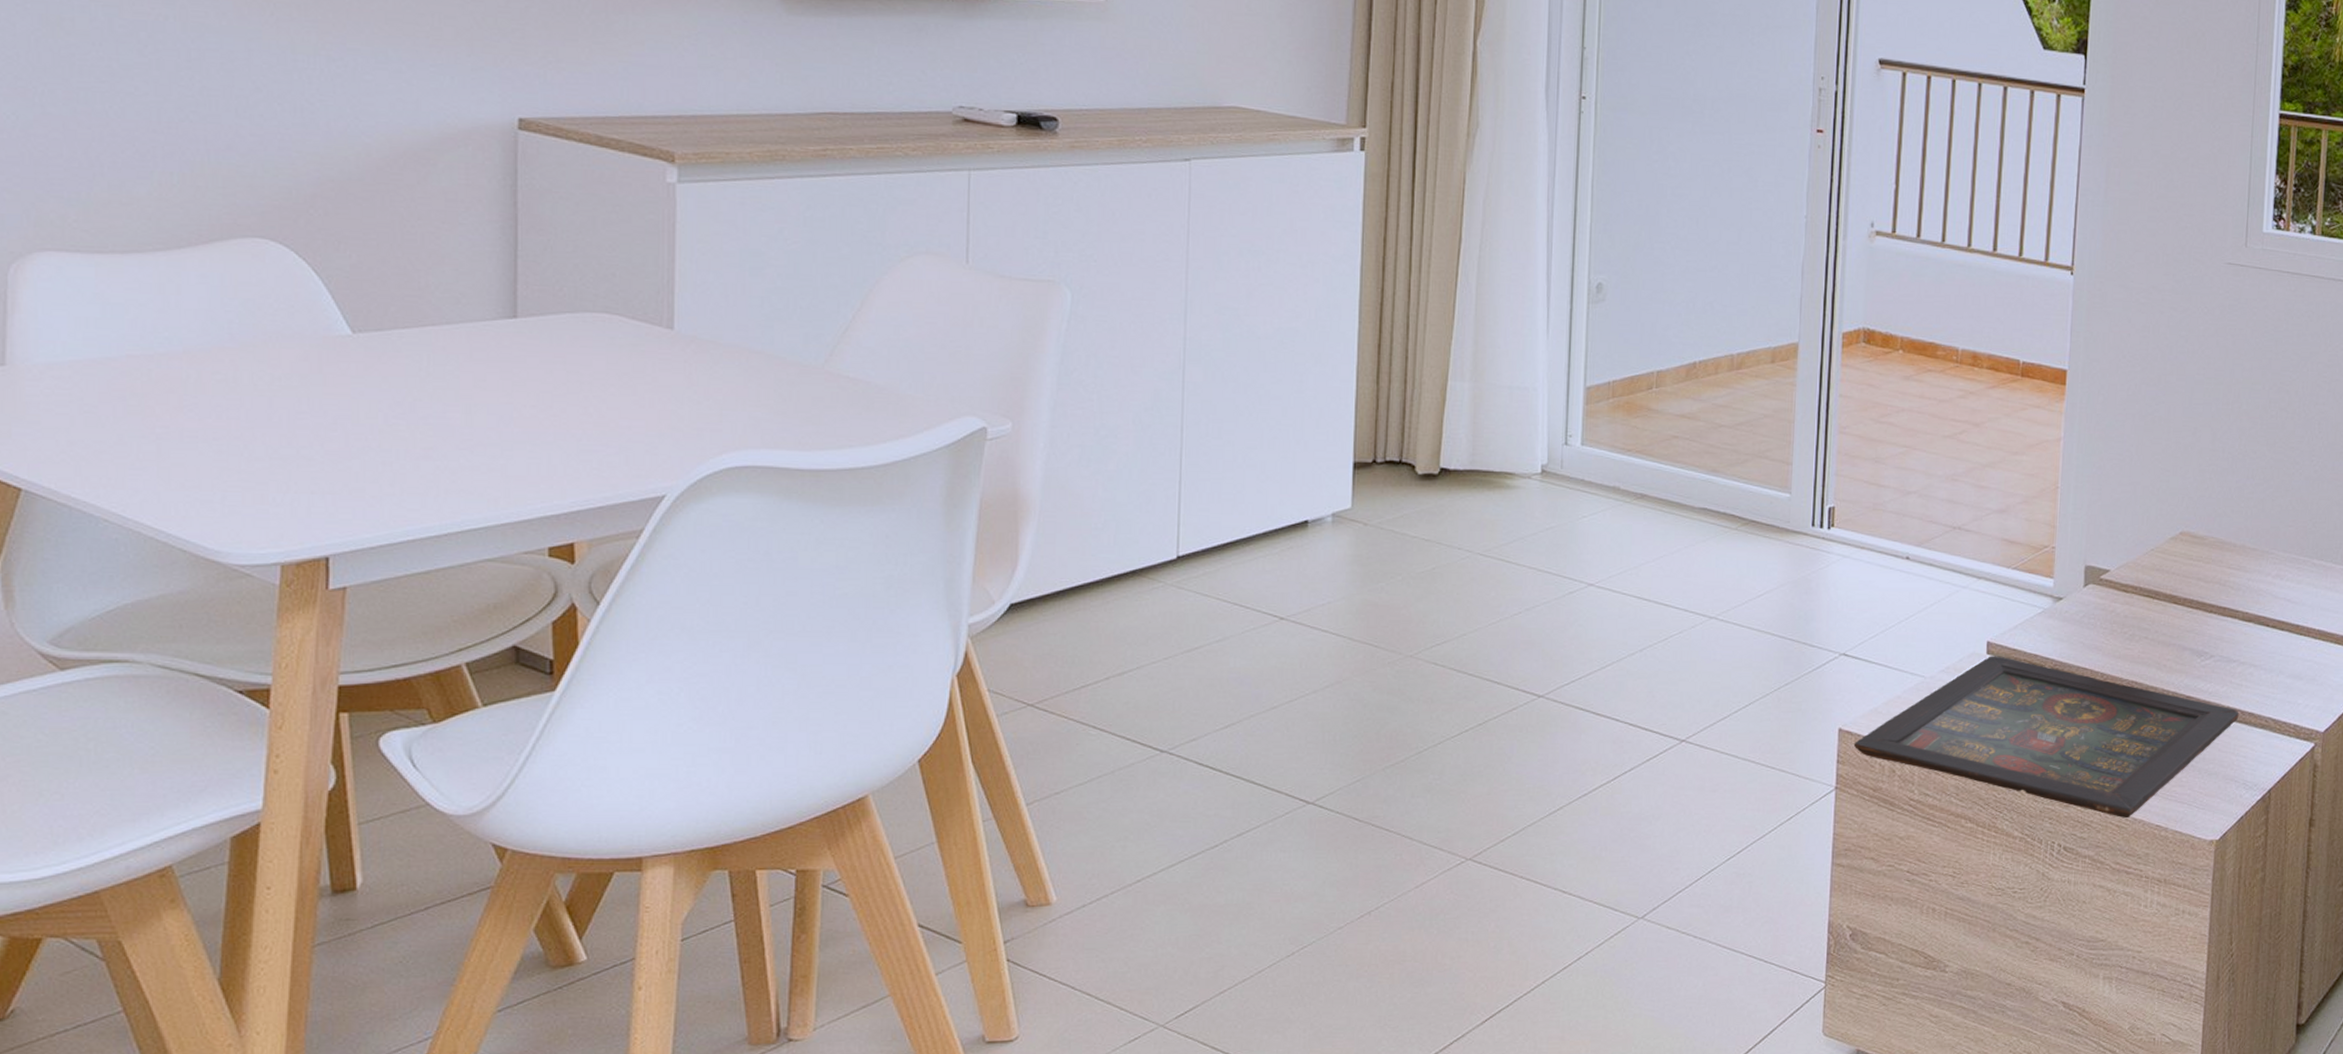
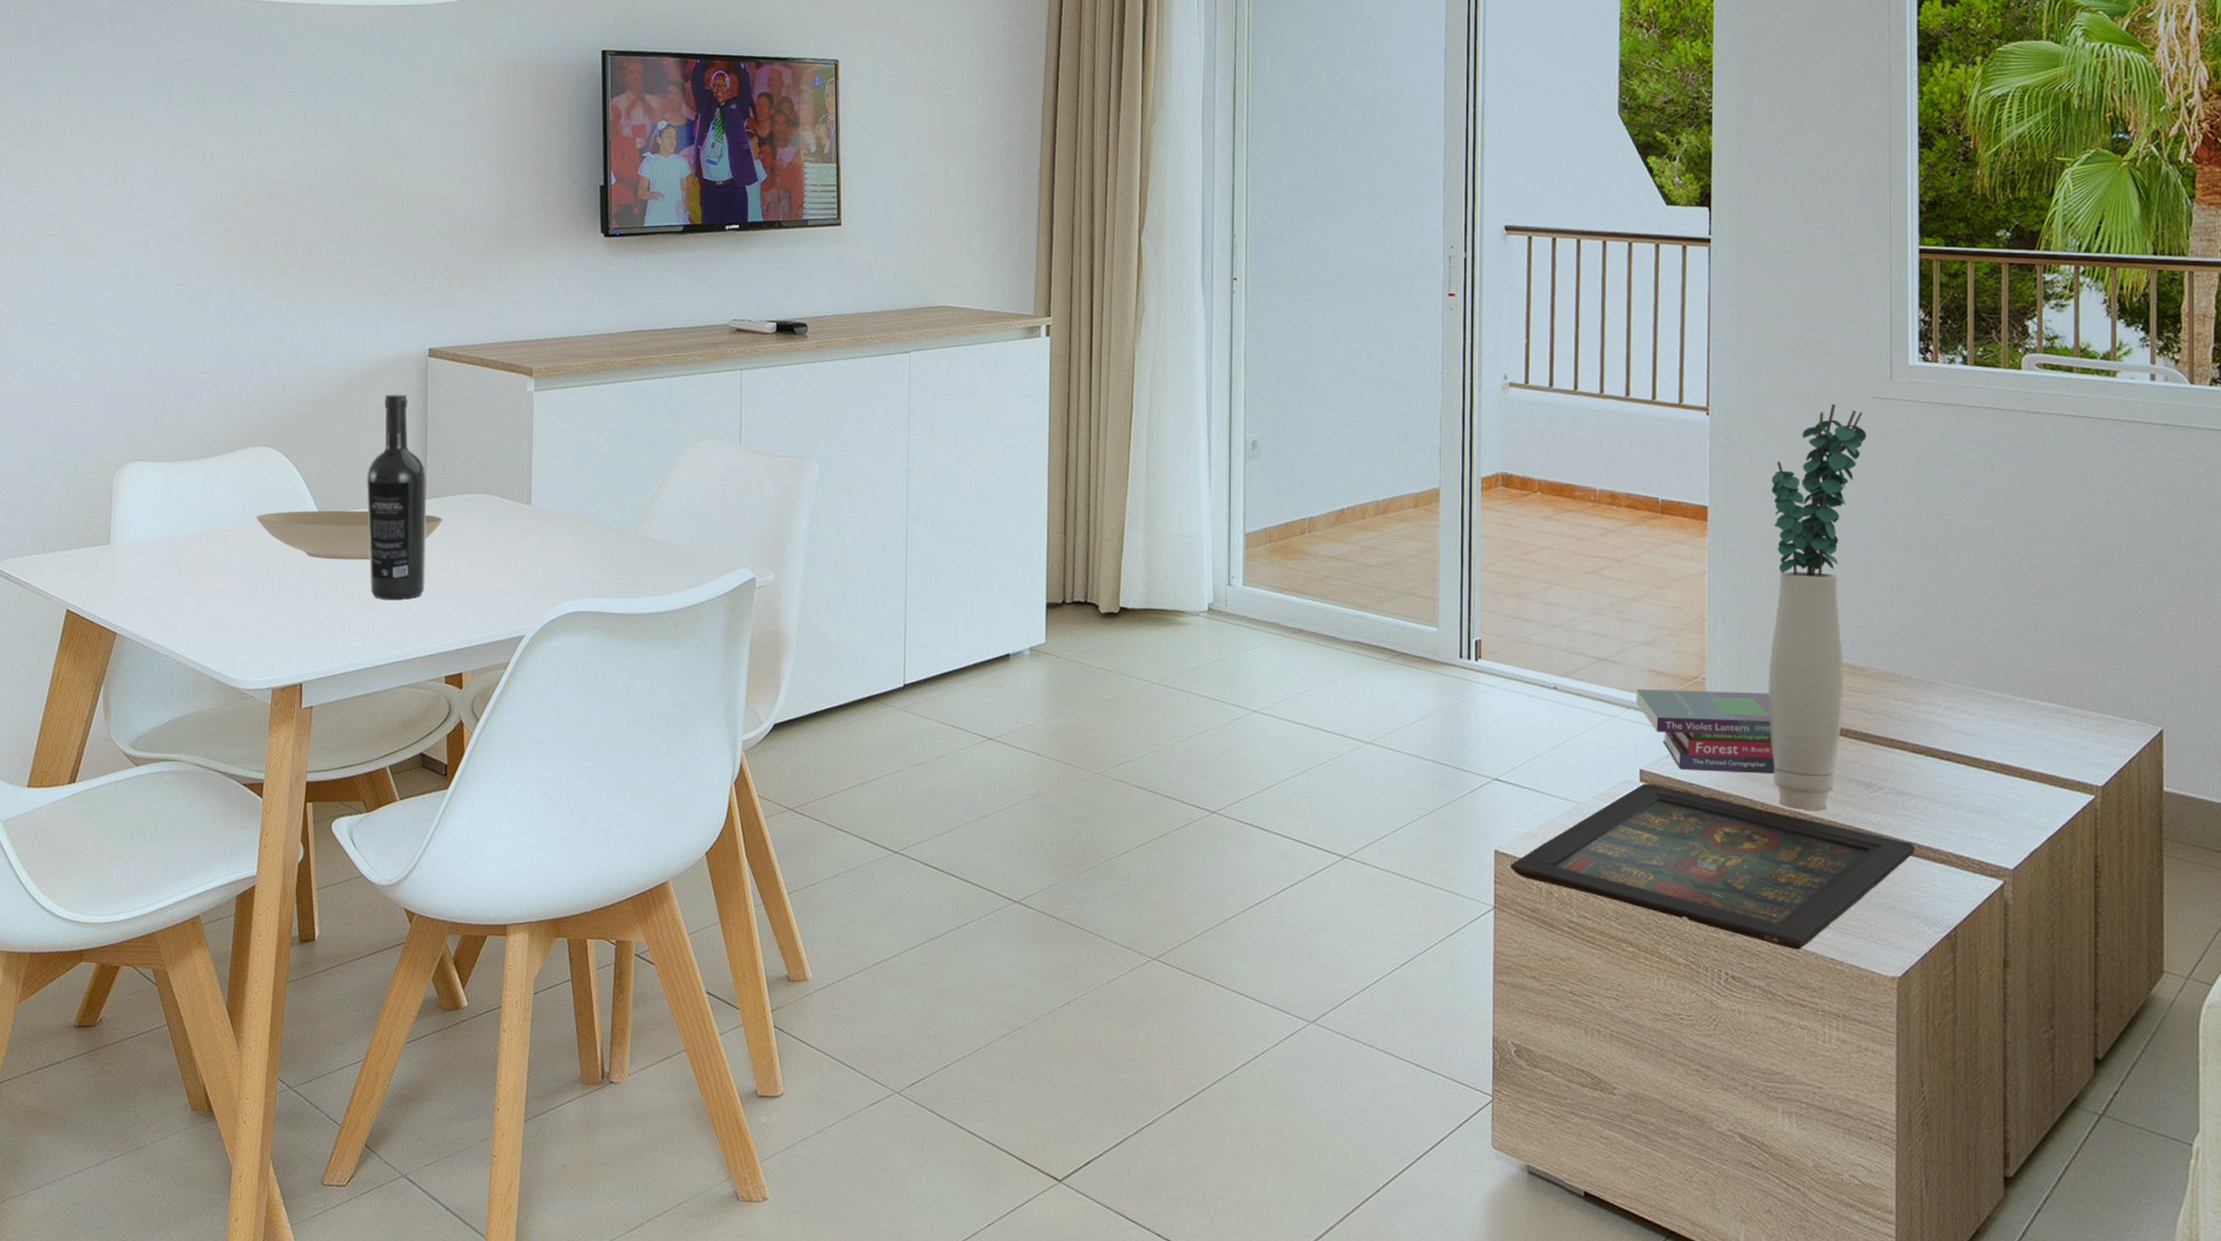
bowl: none [249,327,543,396] -> present [256,510,443,560]
wine bottle: none [425,176,518,448] -> present [366,394,427,599]
books: none [1987,559,2116,644] -> present [1636,689,1775,775]
vase: none [2112,268,2220,679] -> present [1768,403,1867,810]

